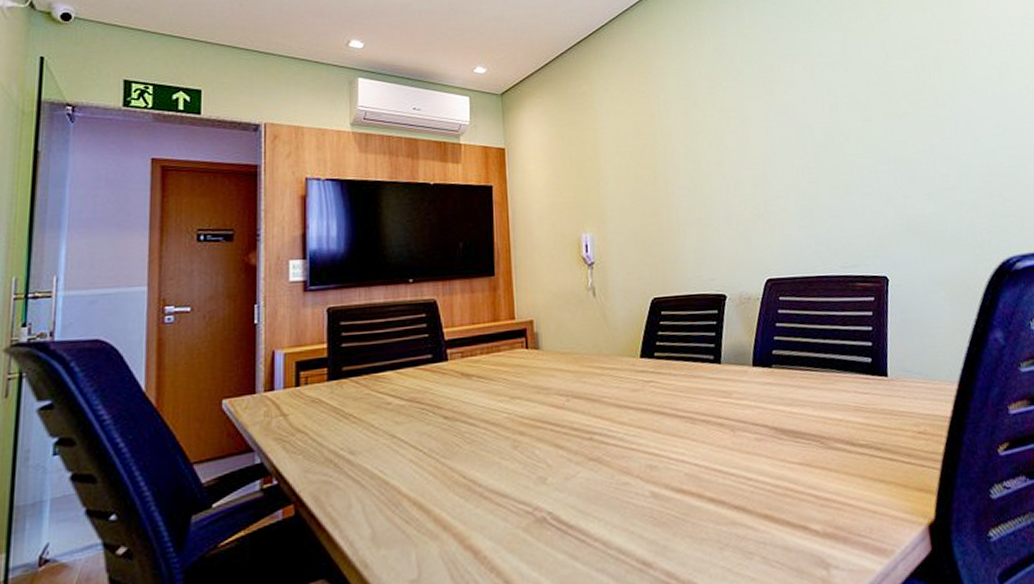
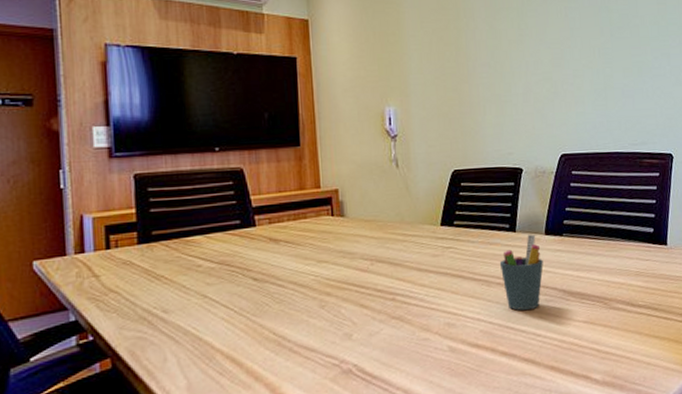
pen holder: none [704,365,752,451] -> present [499,234,543,311]

